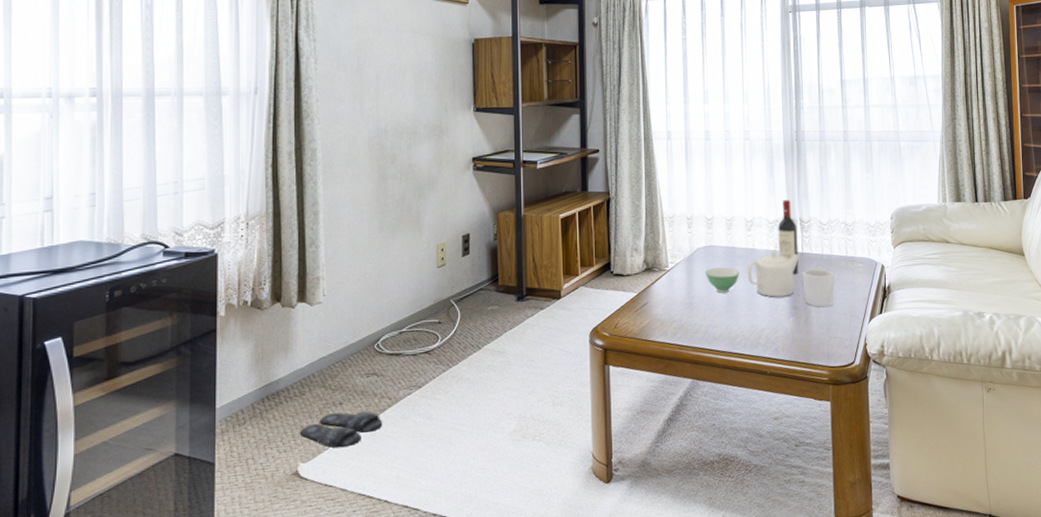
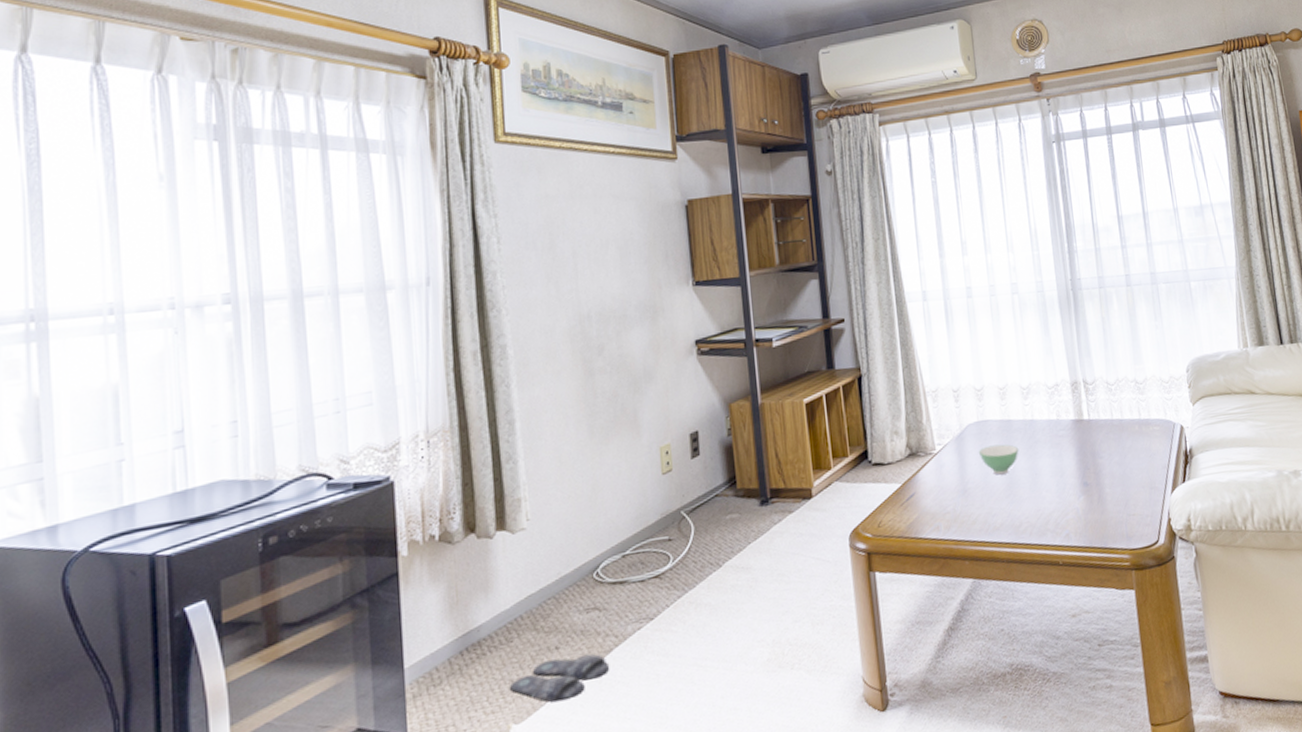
teapot: present [747,250,800,298] -> none [1027,419,1086,475]
wine bottle: present [778,199,799,274] -> none [1058,359,1087,445]
mug: present [802,268,835,308] -> none [1091,436,1130,482]

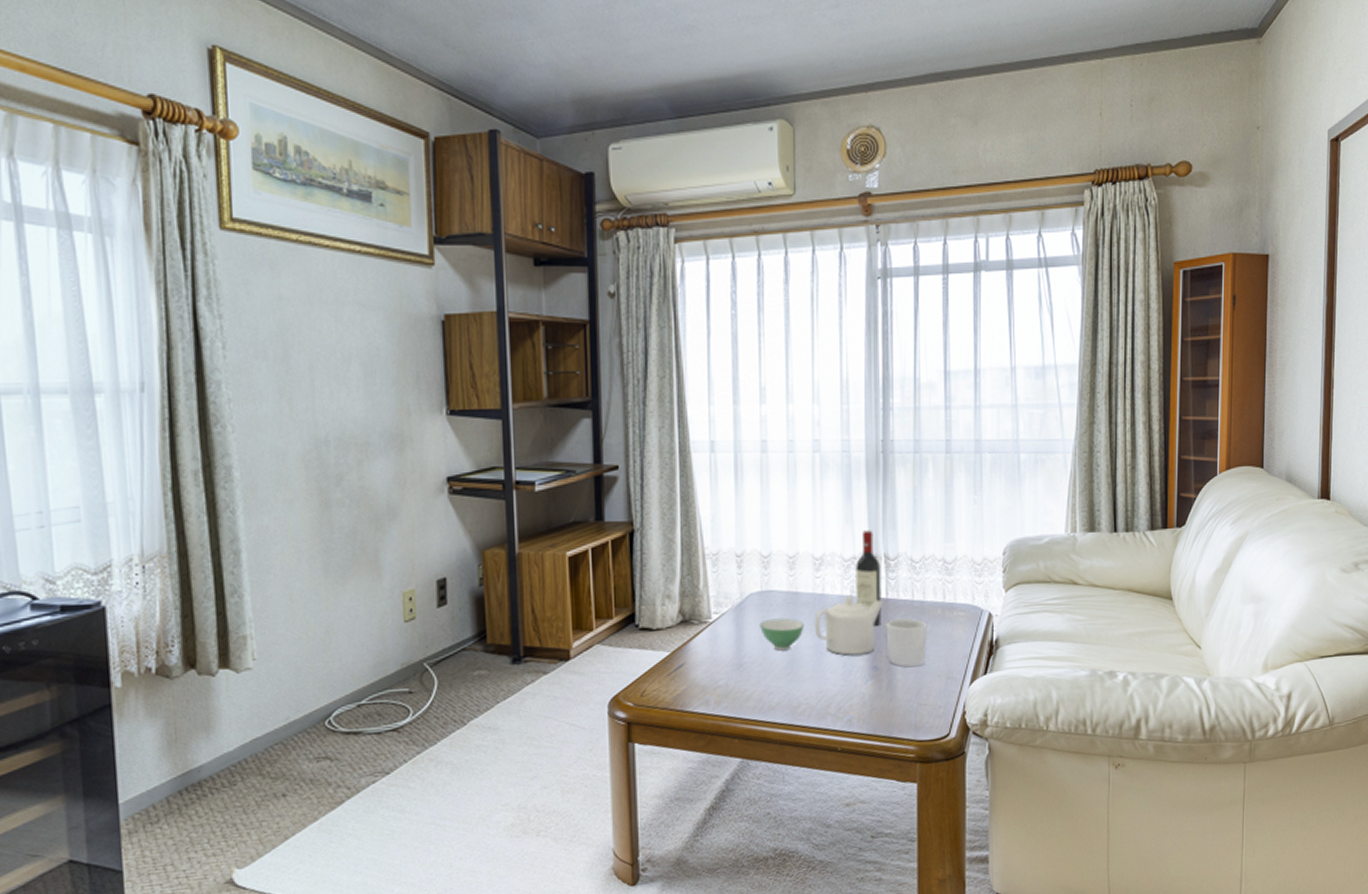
slippers: present [510,654,609,702] -> none [233,804,339,849]
teapot: none [1027,419,1086,475] -> present [814,595,883,656]
wine bottle: none [1058,359,1087,445] -> present [856,530,881,626]
mug: none [1091,436,1130,482] -> present [886,618,927,668]

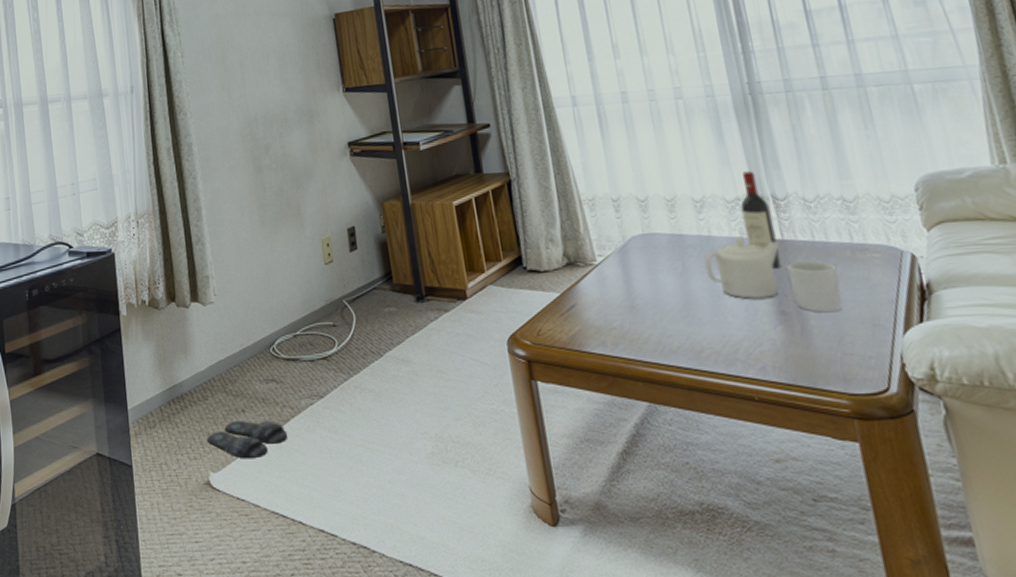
slippers: none [233,804,339,849] -> present [207,420,287,458]
bowl: present [758,618,805,651] -> none [645,260,695,293]

